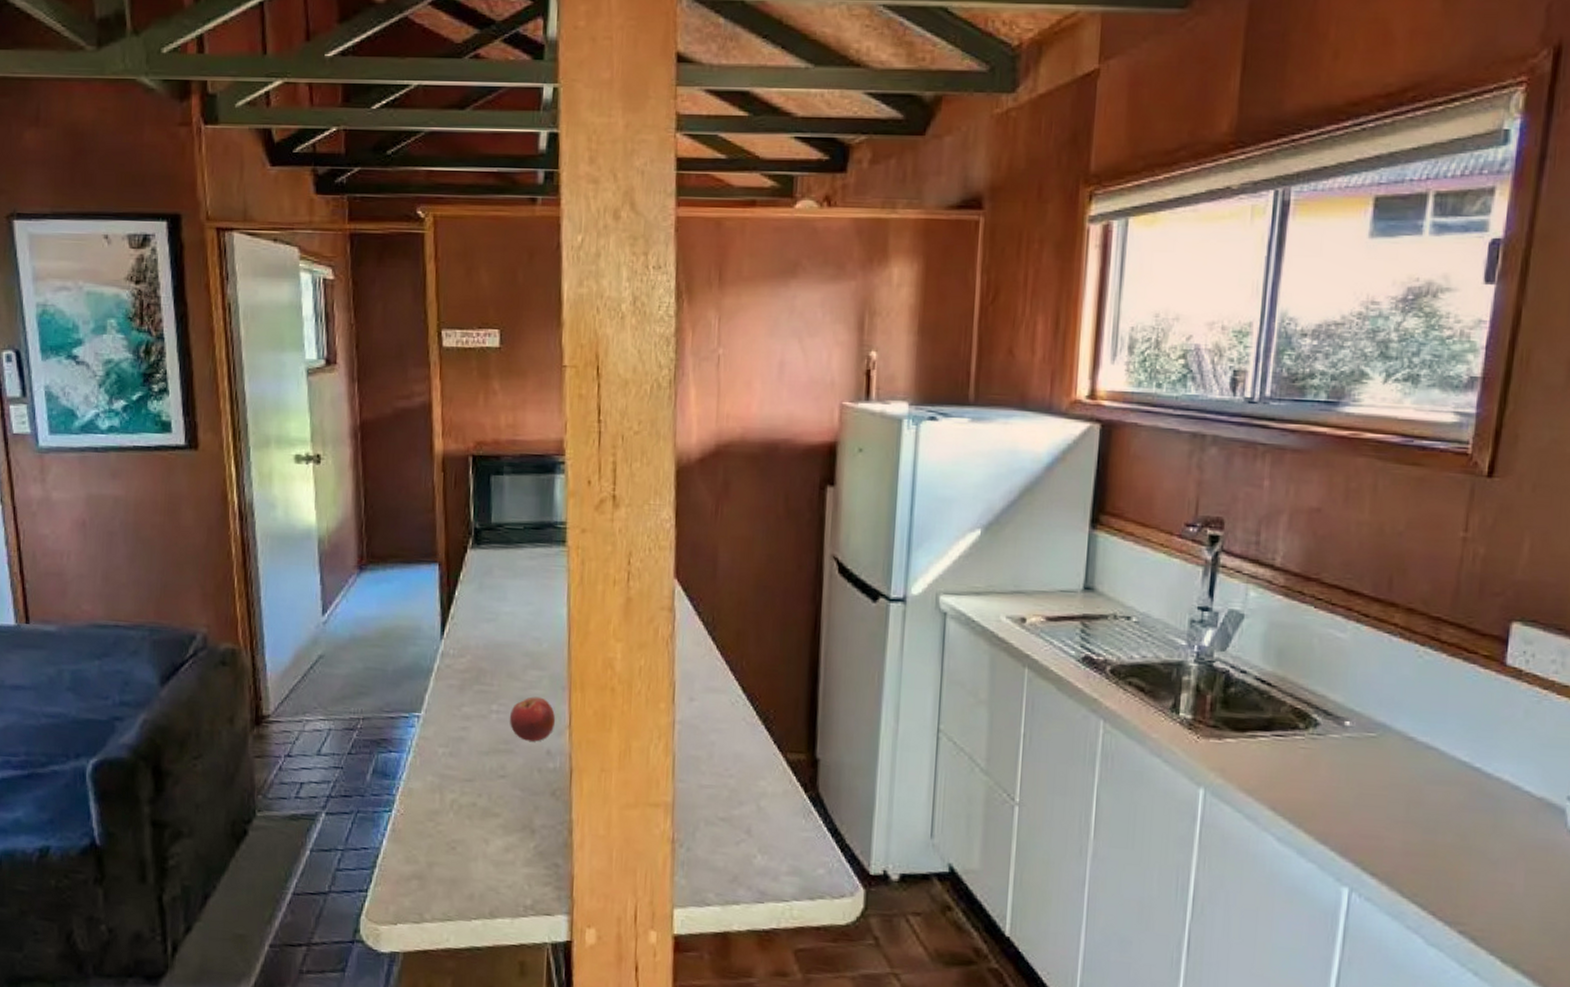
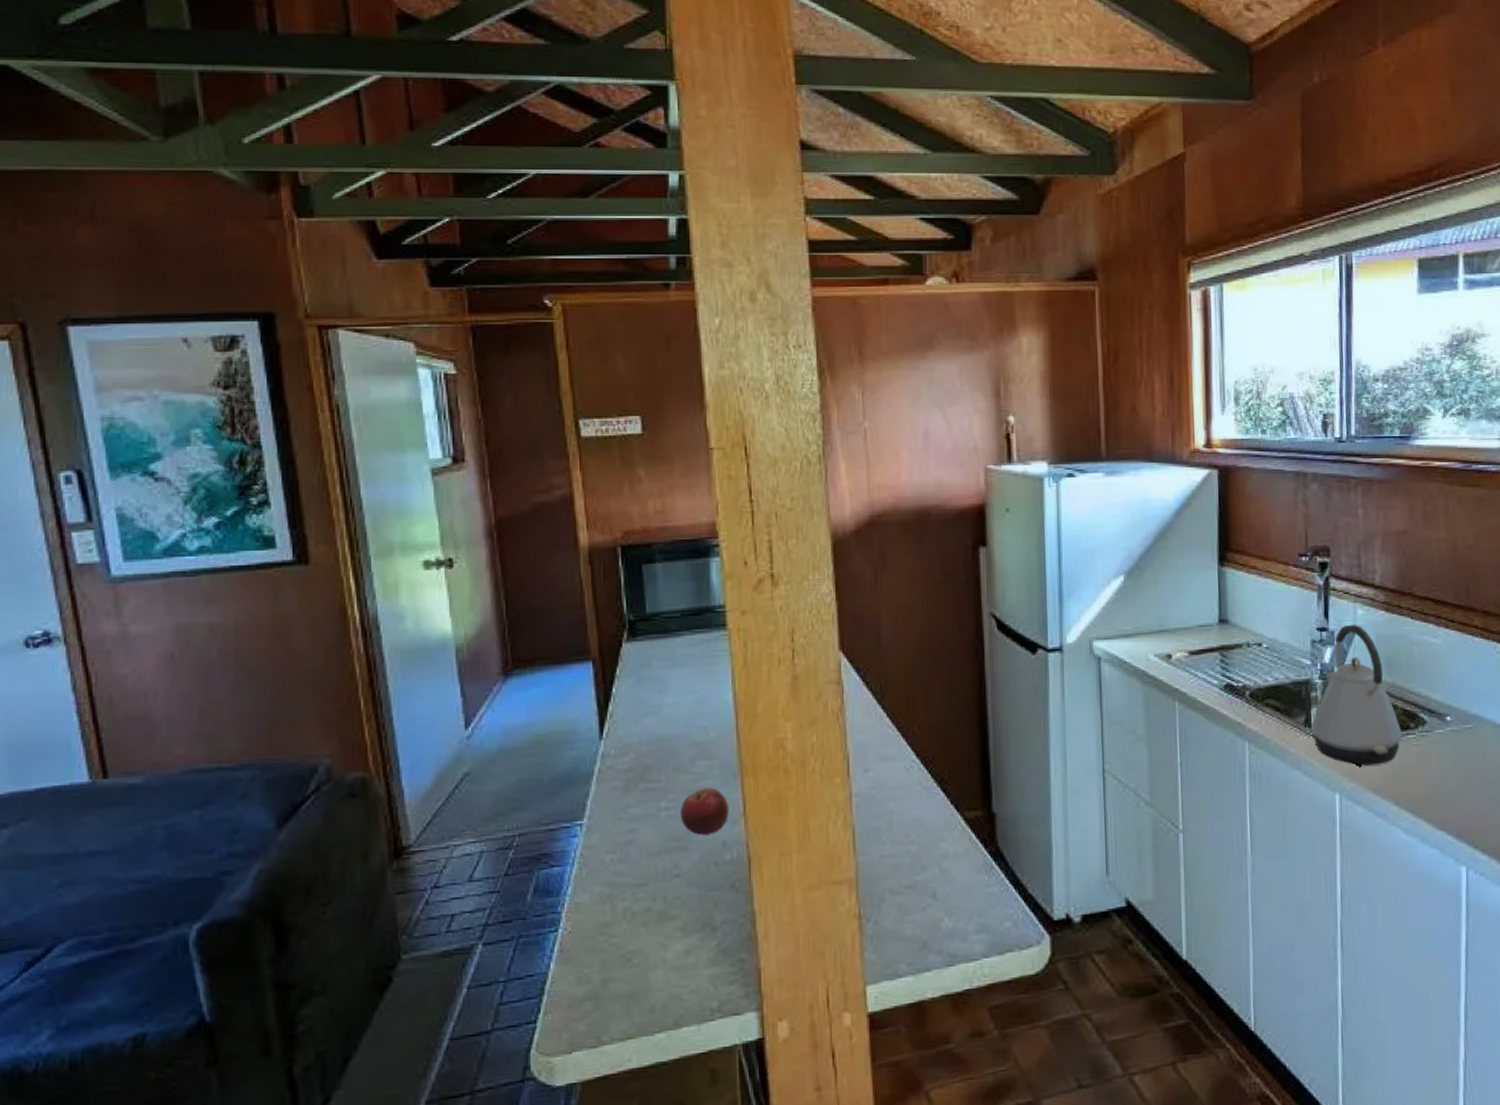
kettle: none [1178,606,1288,764] -> present [1310,624,1403,766]

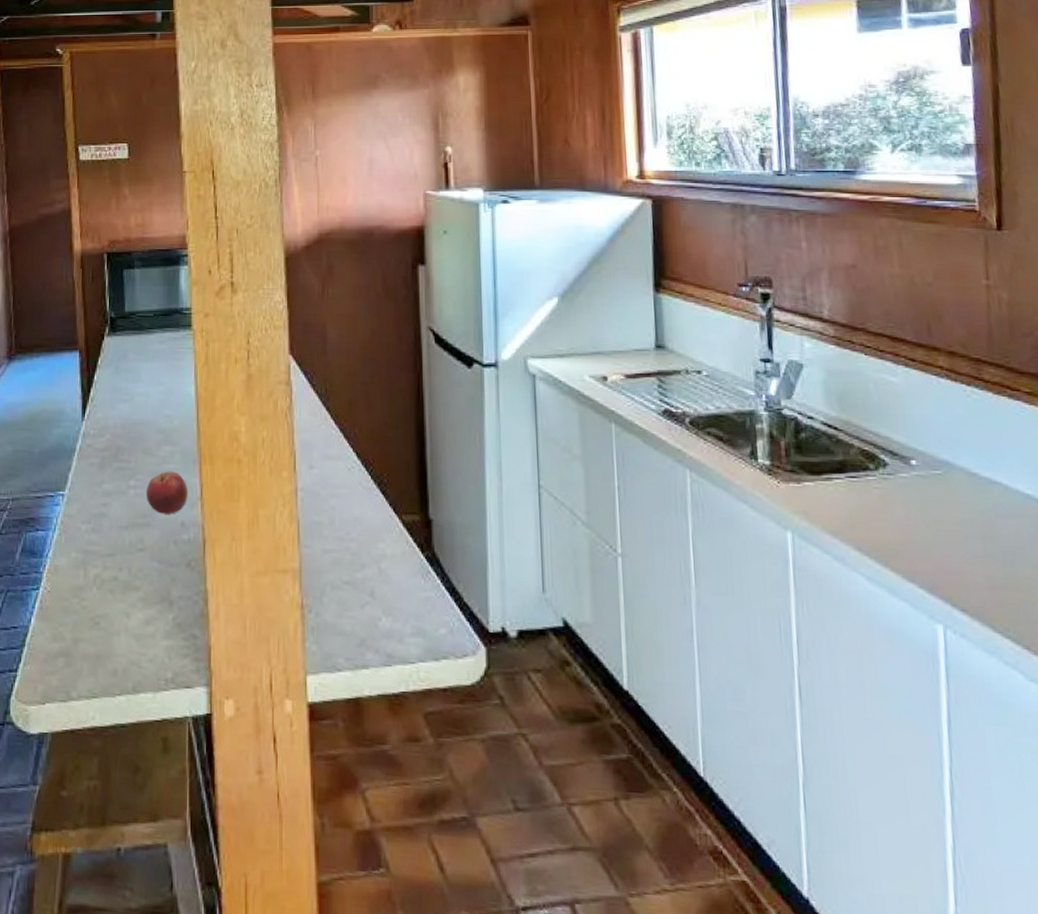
kettle: present [1310,624,1403,766] -> none [757,357,861,505]

